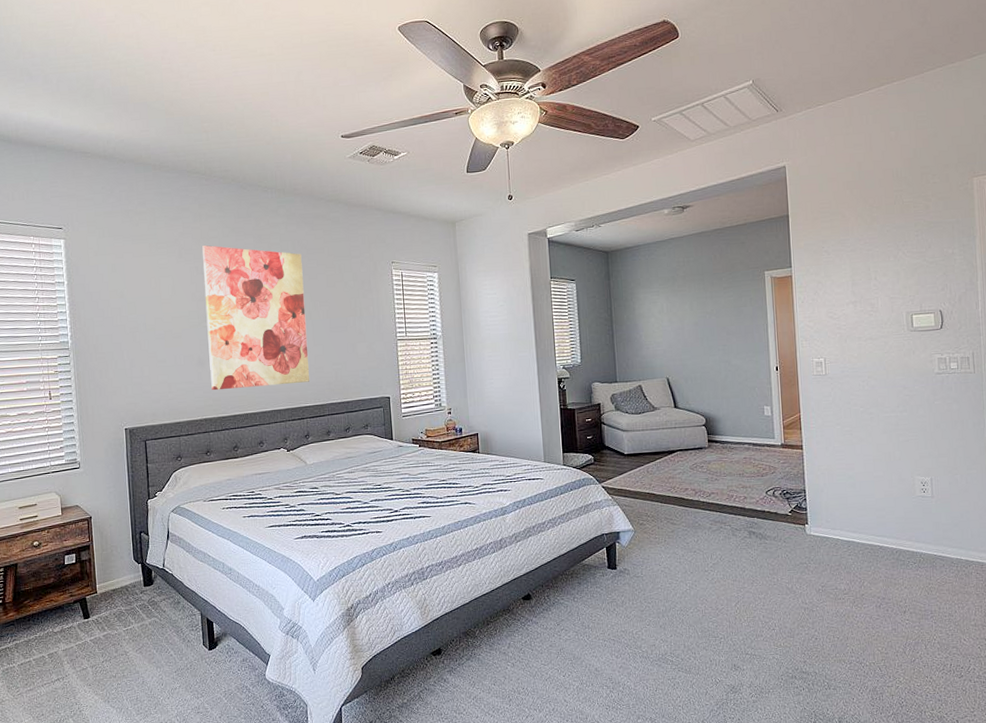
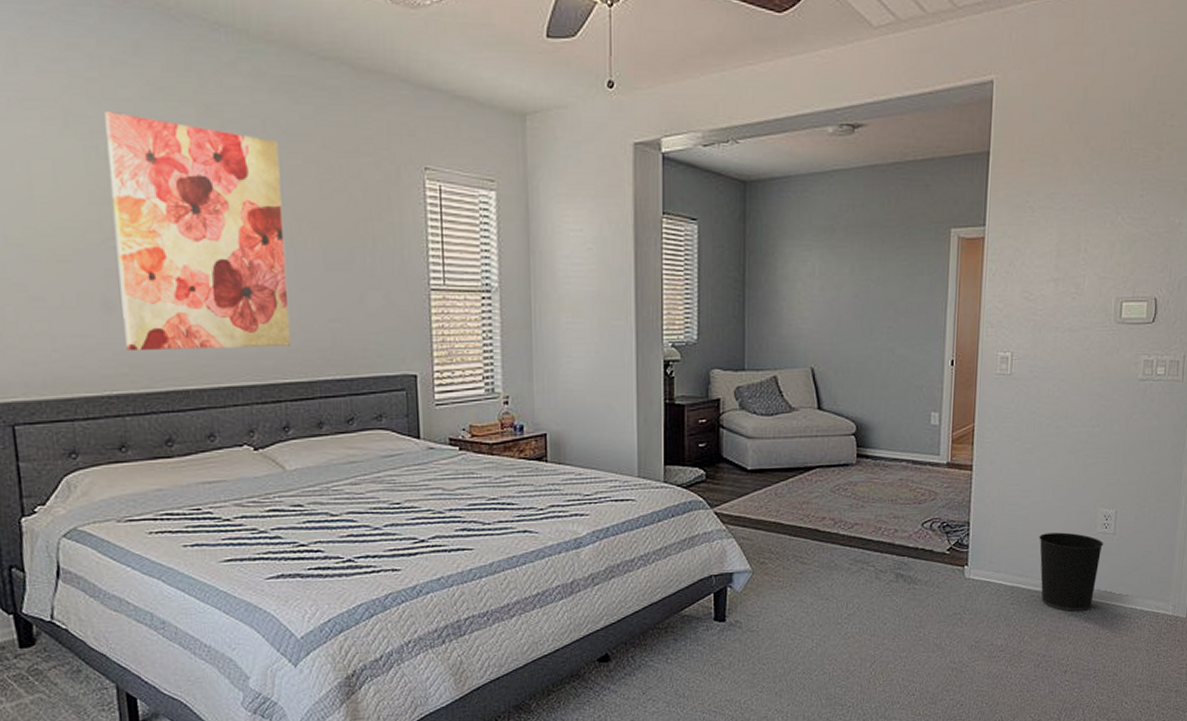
wastebasket: none [866,496,925,561] -> present [1039,532,1104,611]

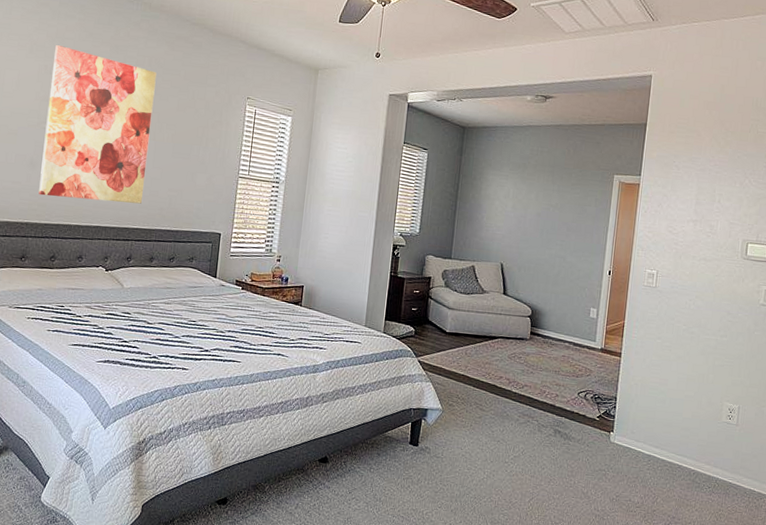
wastebasket: present [1039,532,1104,611] -> none [673,415,728,485]

